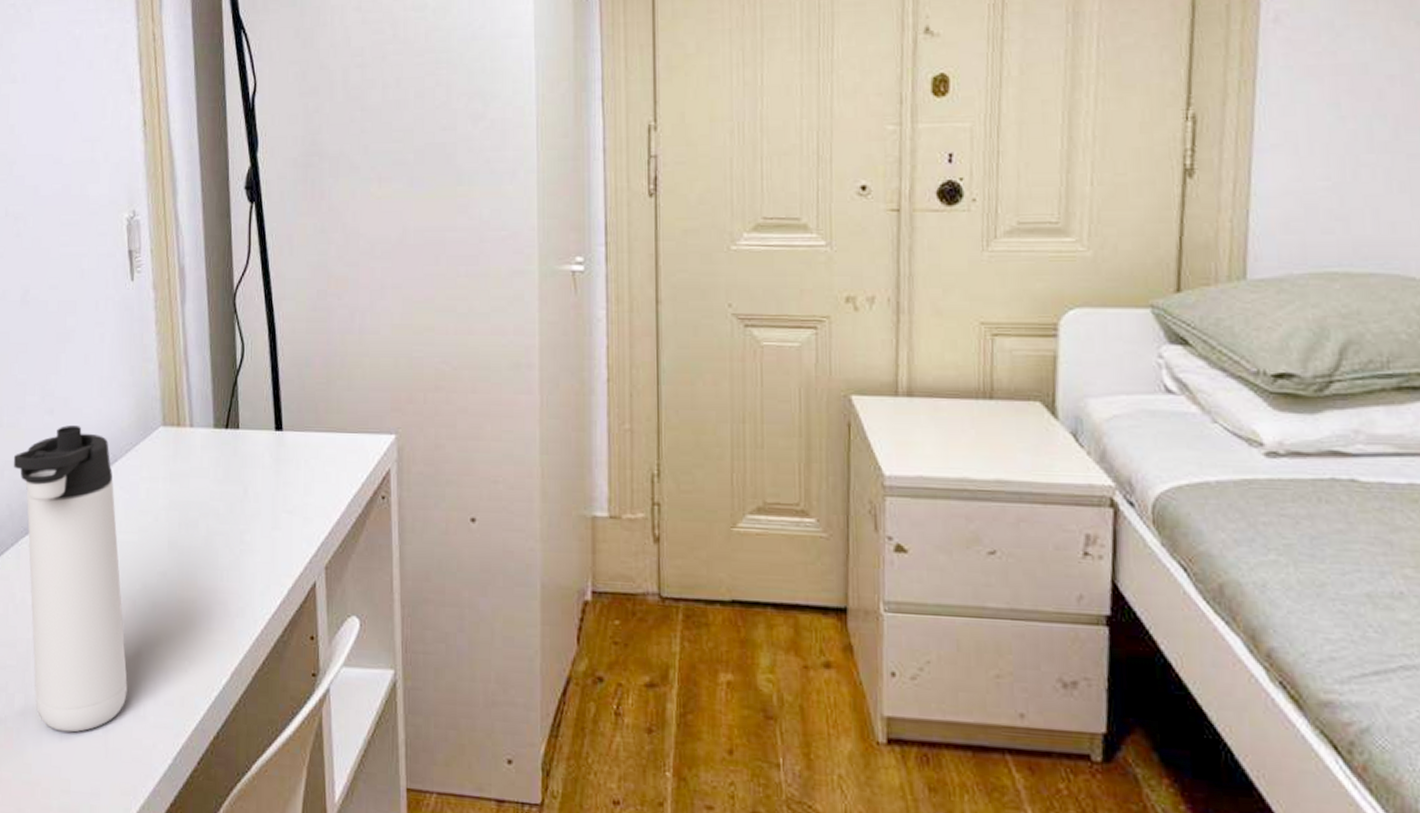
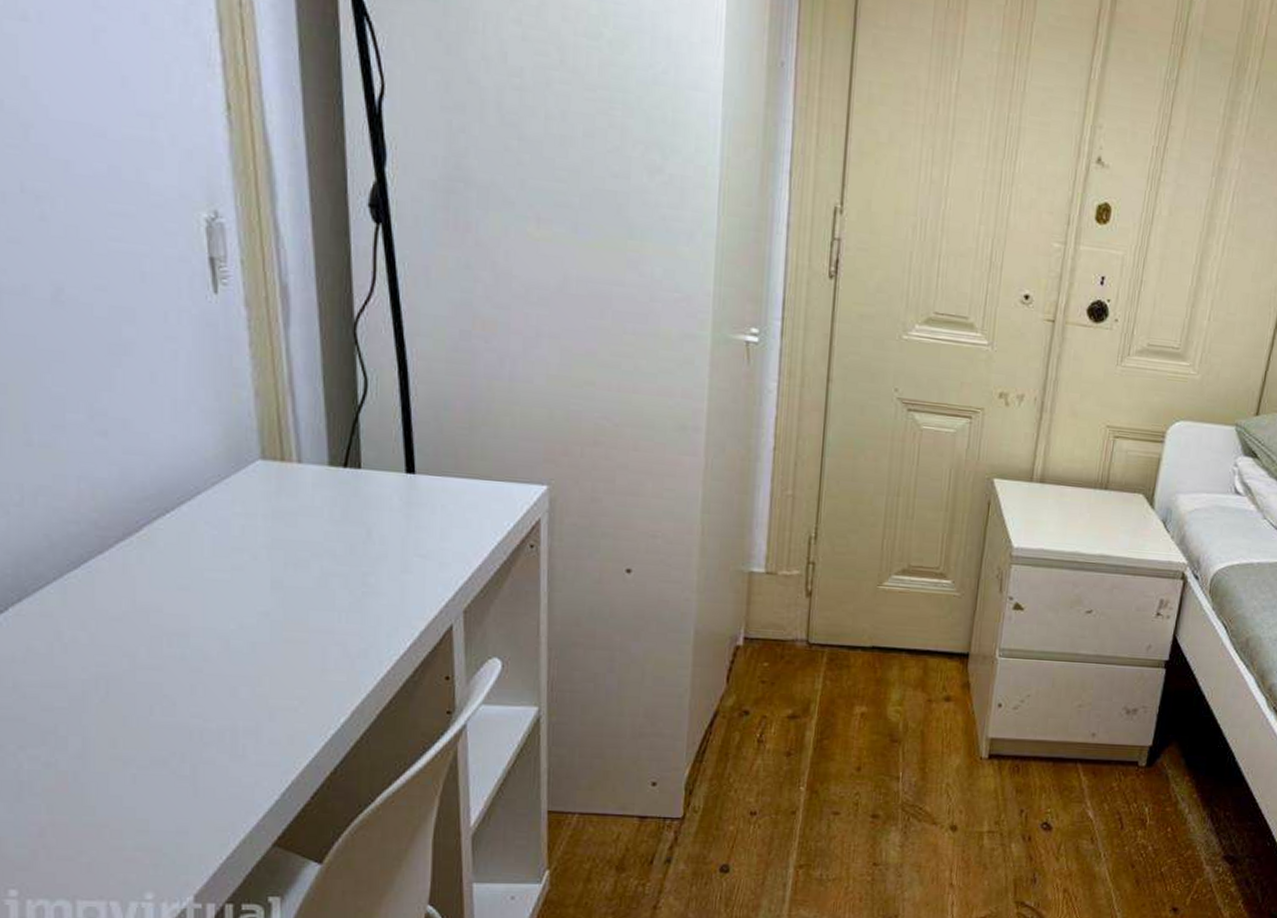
thermos bottle: present [13,425,128,733] -> none [50,450,221,774]

